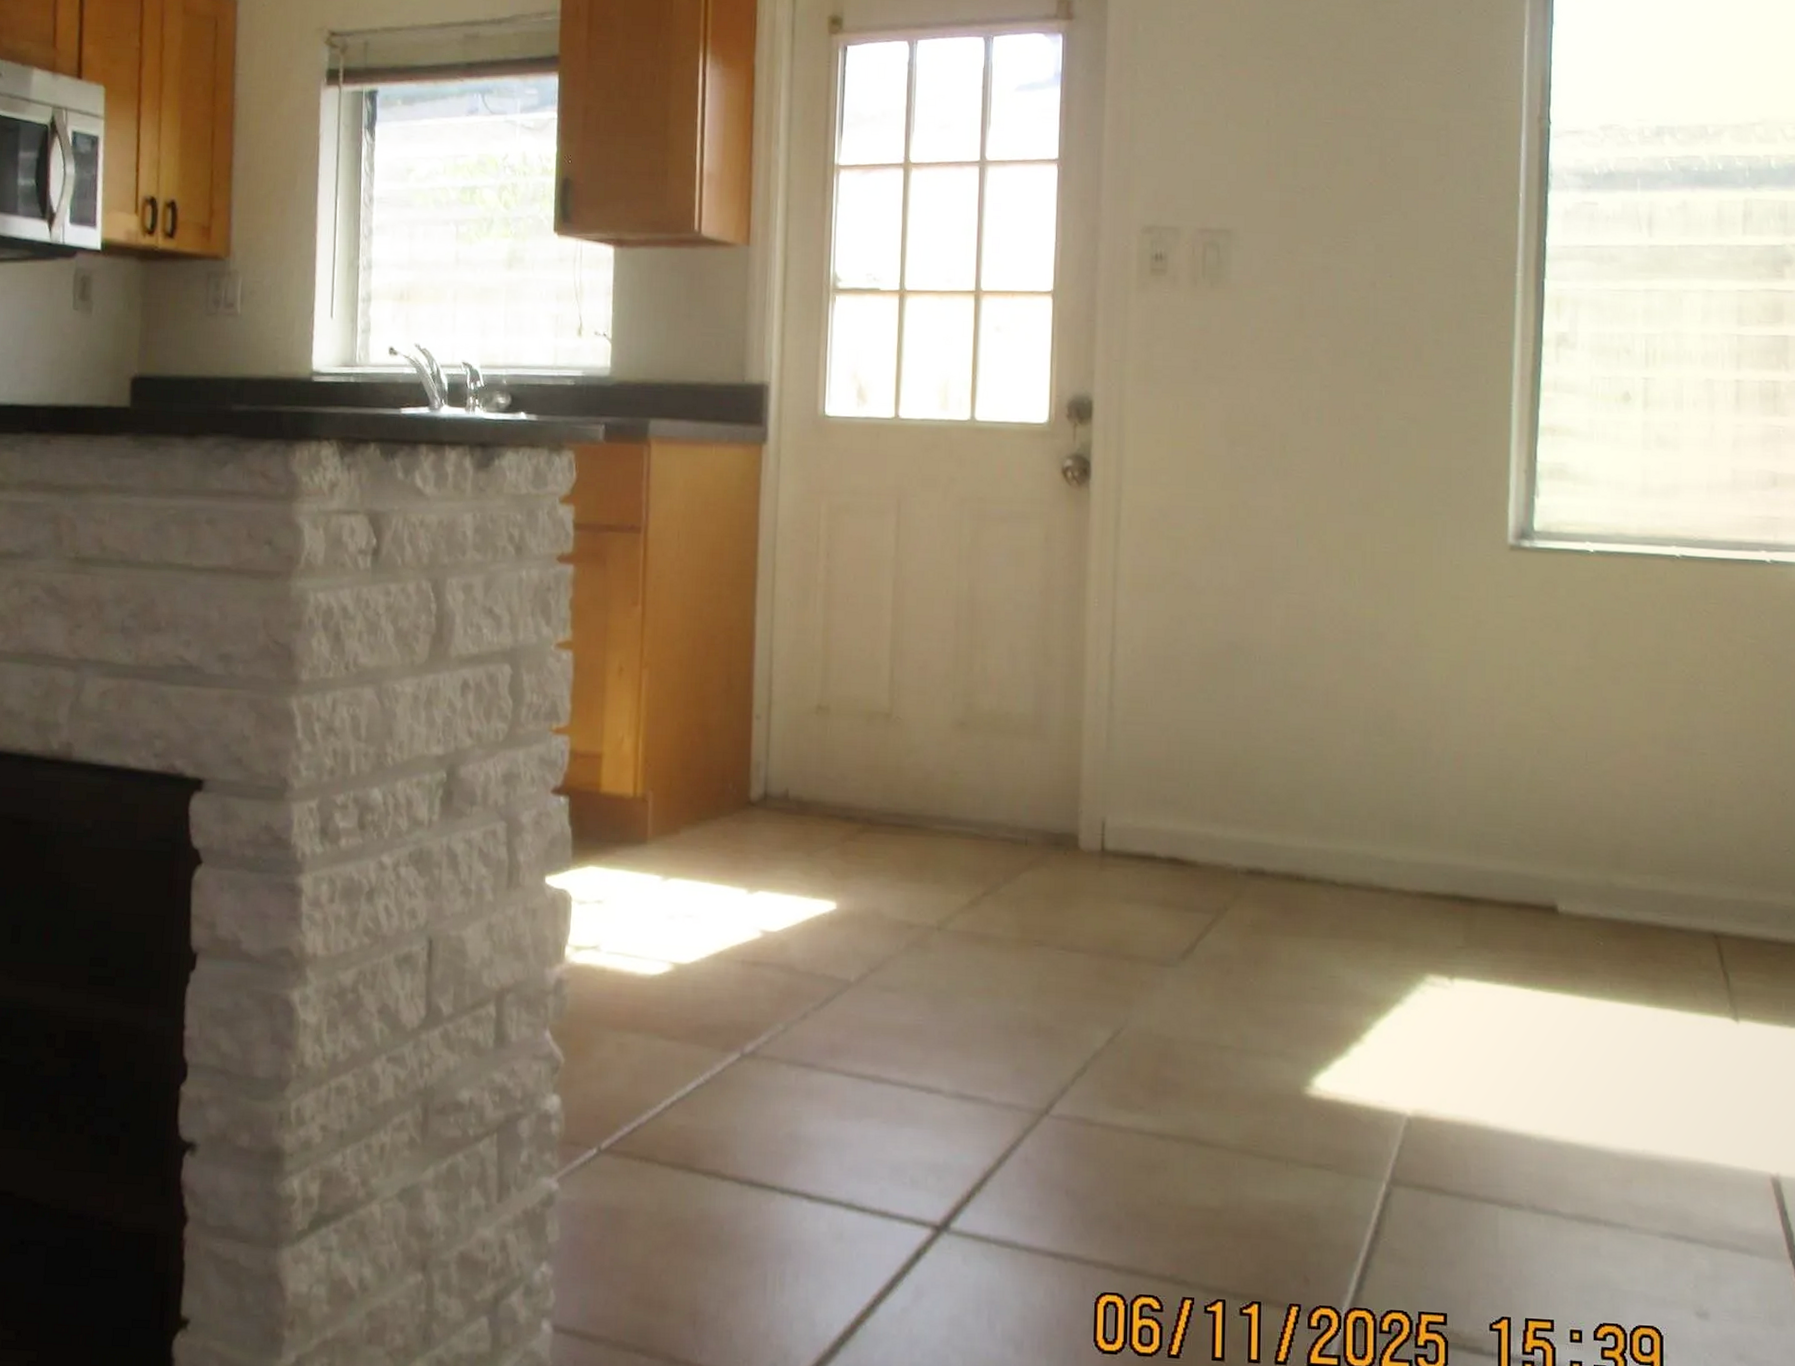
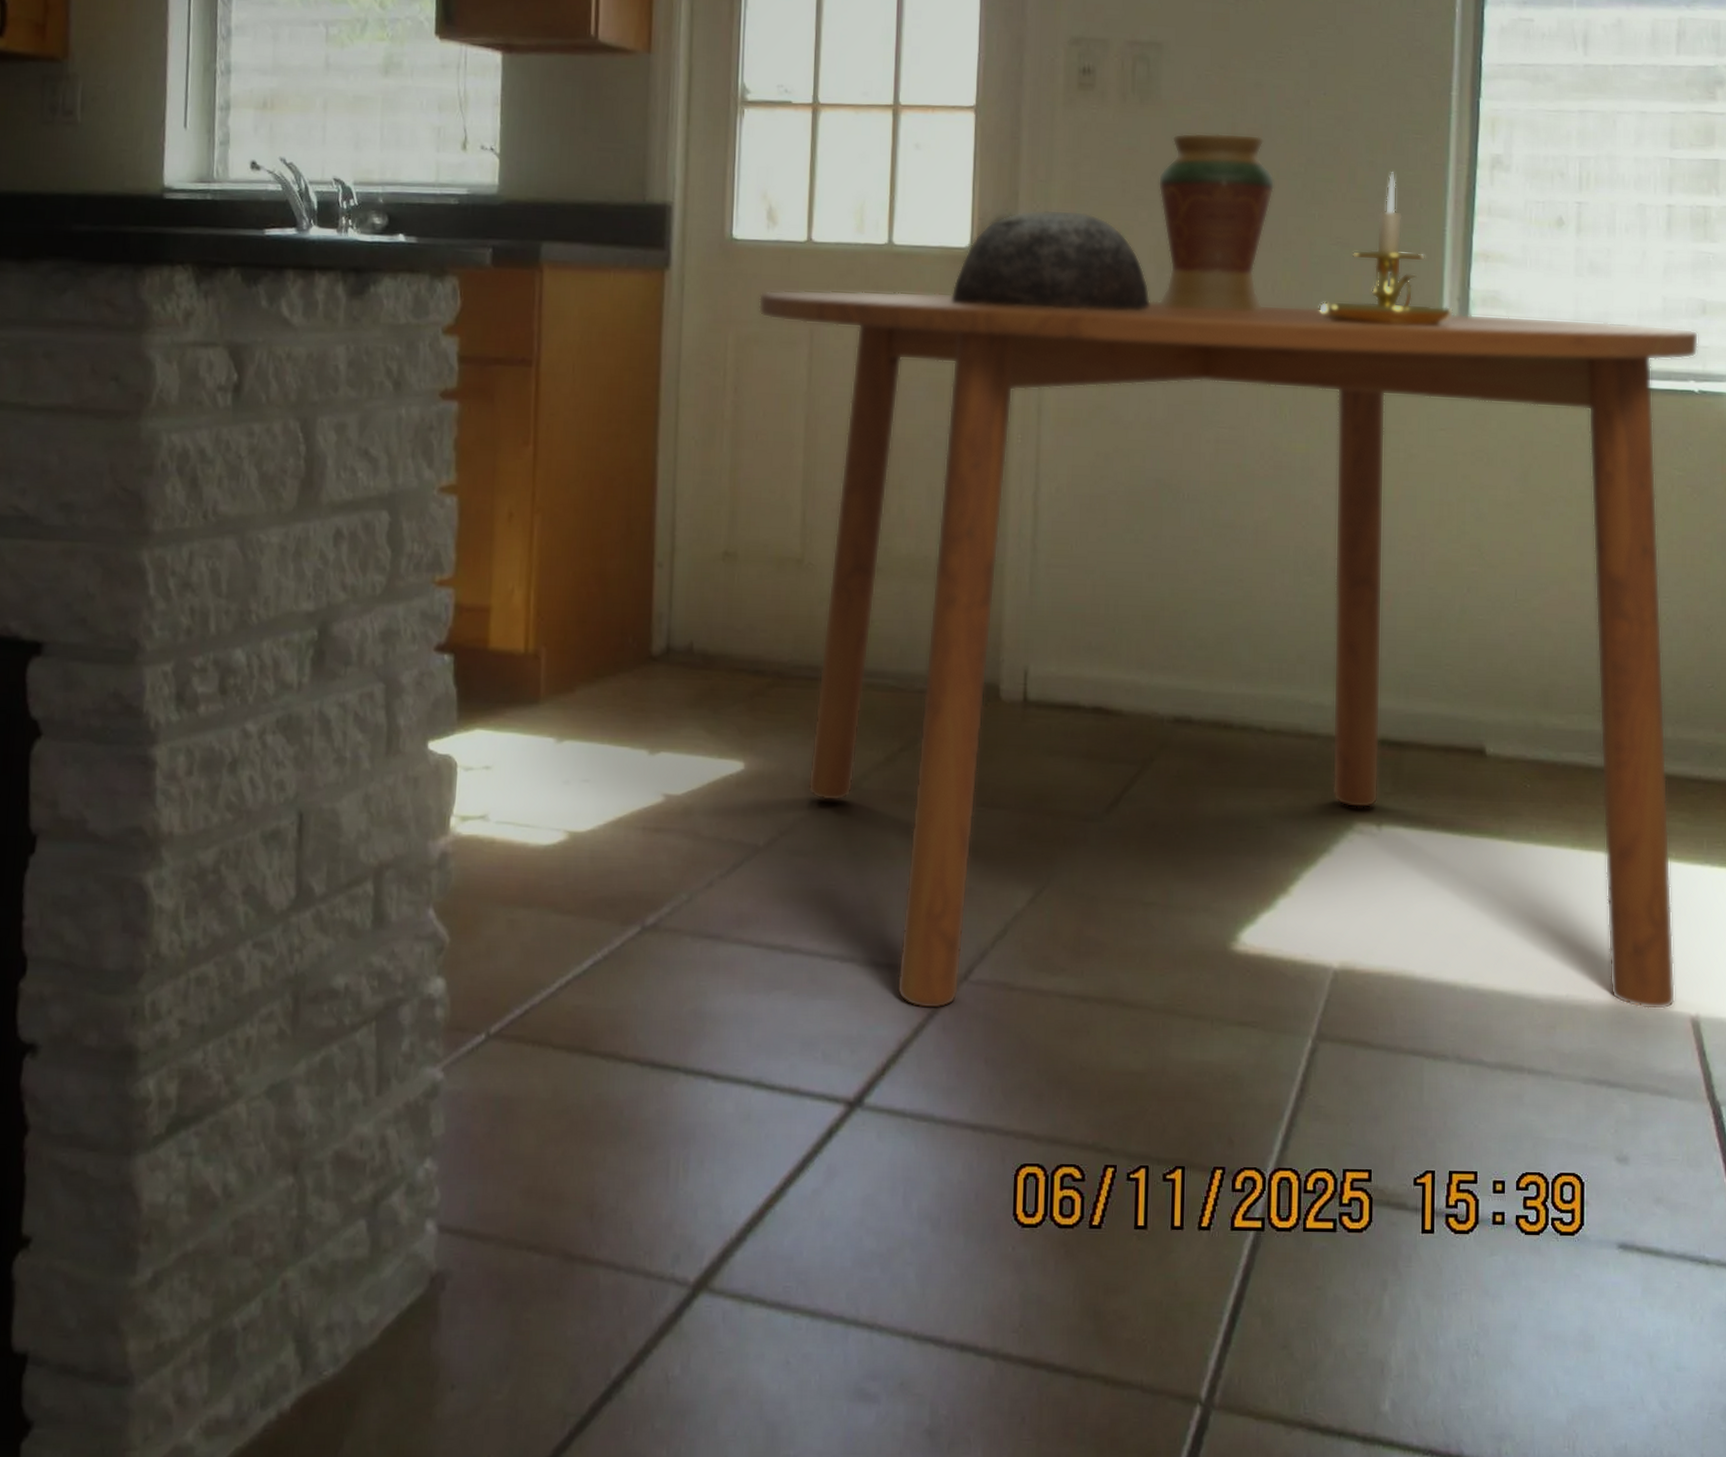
dining table: none [849,462,1770,1168] -> present [758,289,1699,1010]
bowl: none [1030,387,1222,482] -> present [950,209,1151,311]
decorative vase: none [1228,314,1342,483] -> present [1158,132,1275,311]
candle holder: none [1386,350,1522,497] -> present [1318,172,1455,326]

